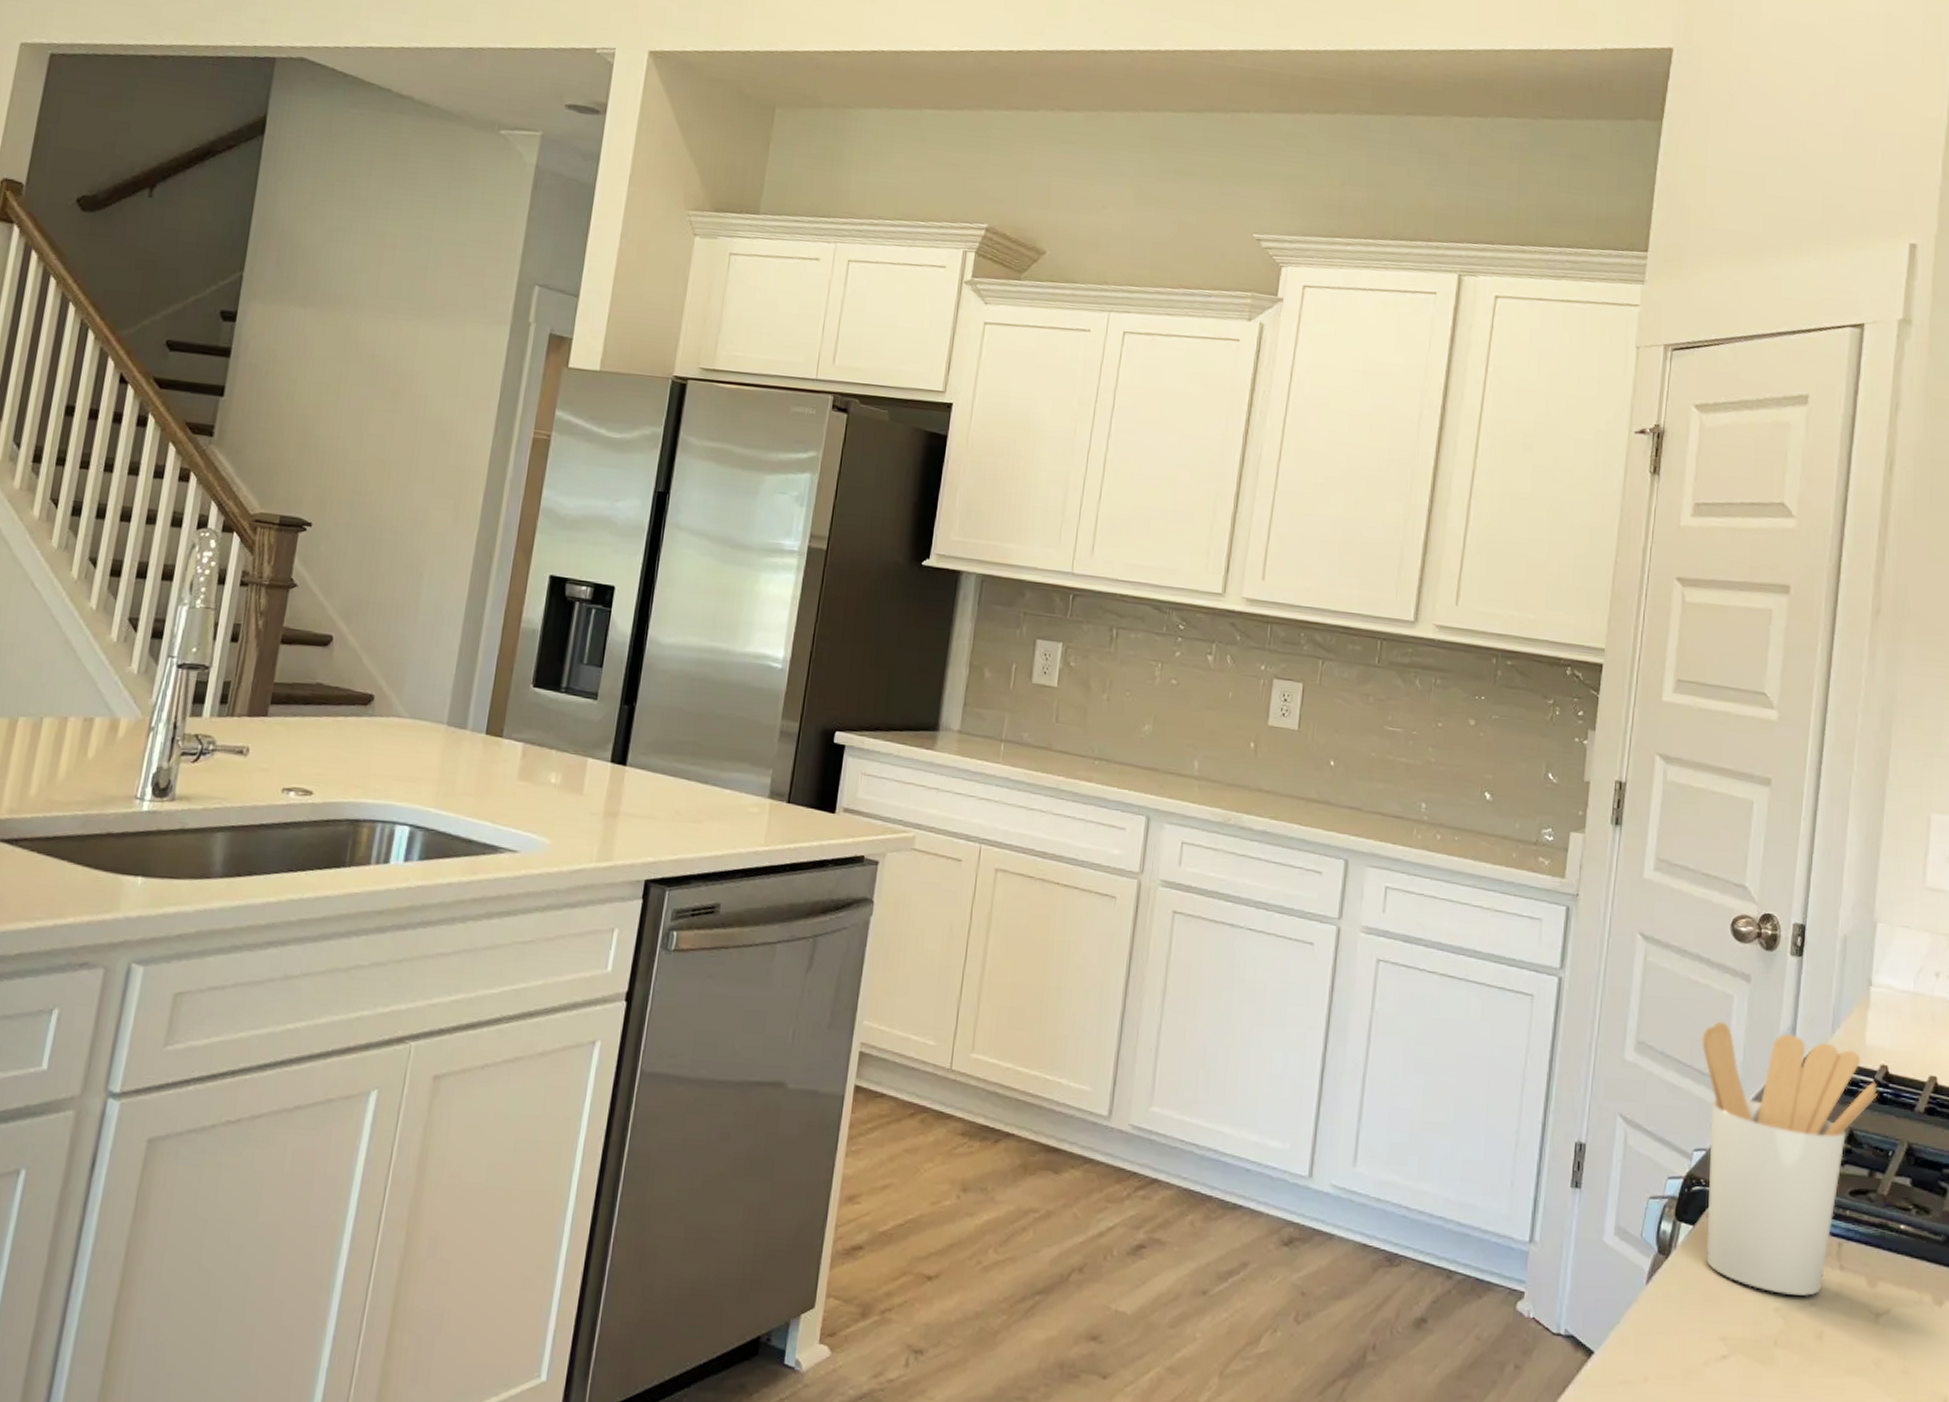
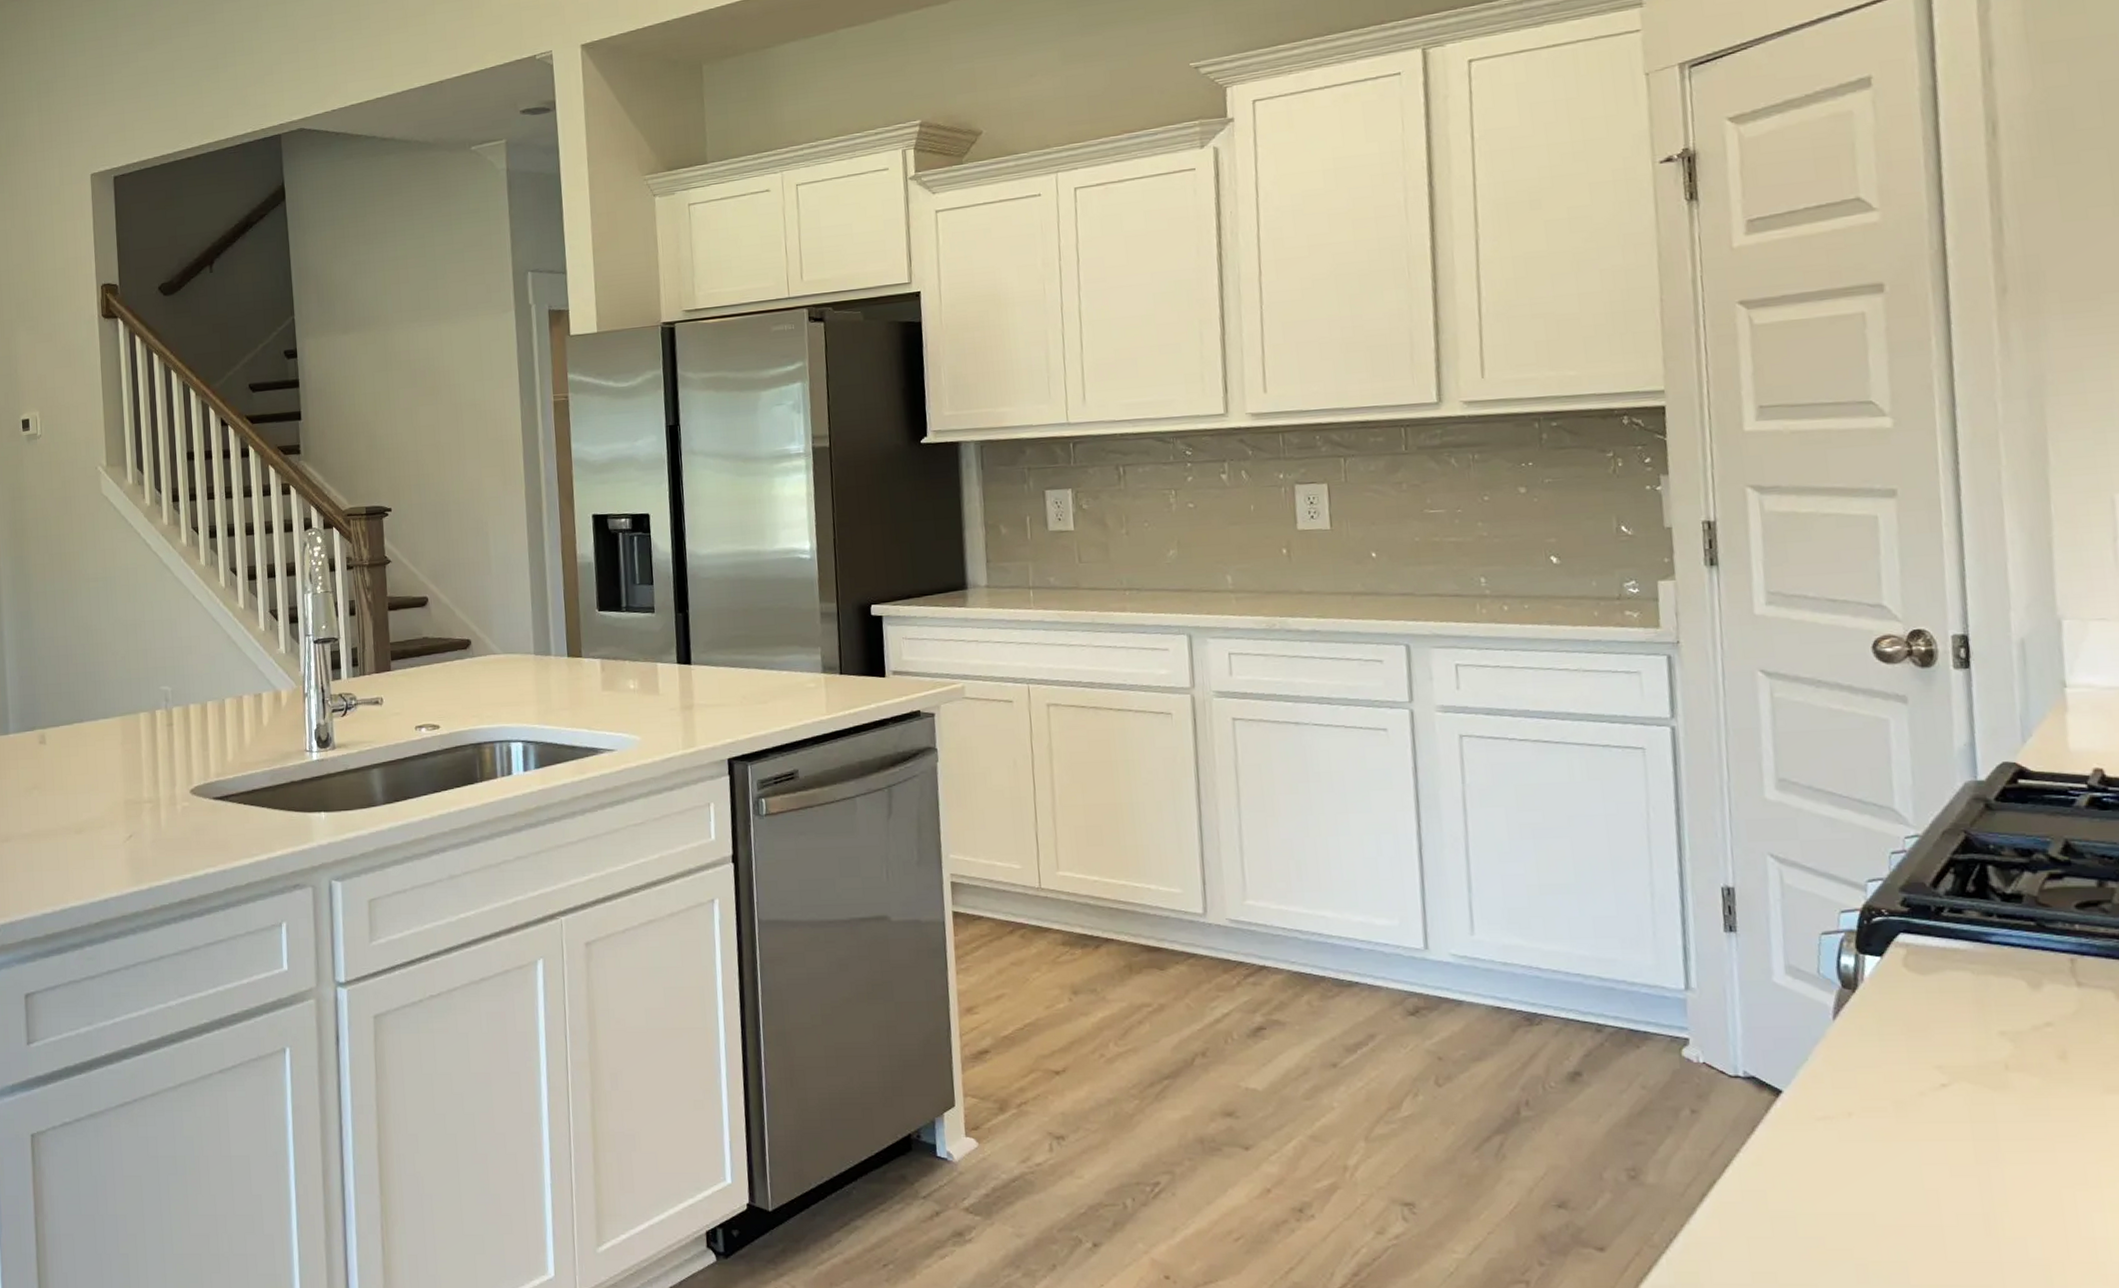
utensil holder: present [1701,1021,1878,1296] -> none [1855,747,2095,1017]

